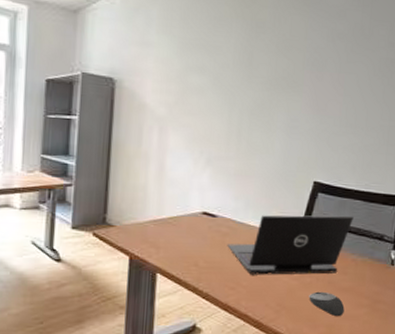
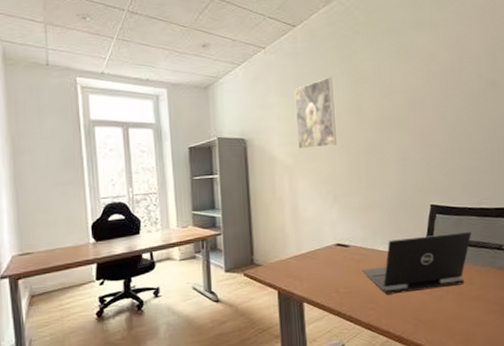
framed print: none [175,20,225,101] -> present [294,77,337,150]
computer mouse: present [309,291,345,316] -> none [442,302,477,324]

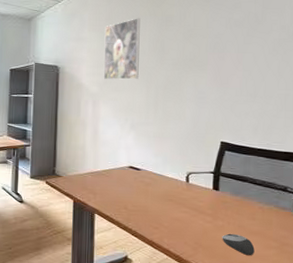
laptop: present [362,231,472,295] -> none [150,169,258,219]
computer mouse: none [442,302,477,324] -> present [222,233,255,255]

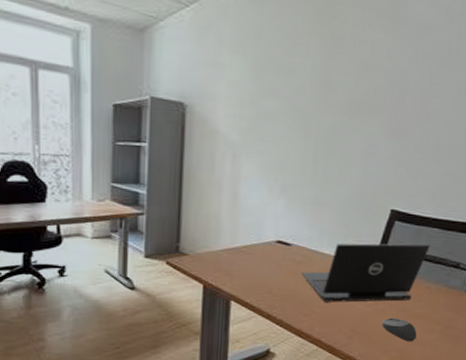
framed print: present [104,18,141,80] -> none [248,39,302,127]
laptop: none [150,169,258,219] -> present [301,243,430,302]

